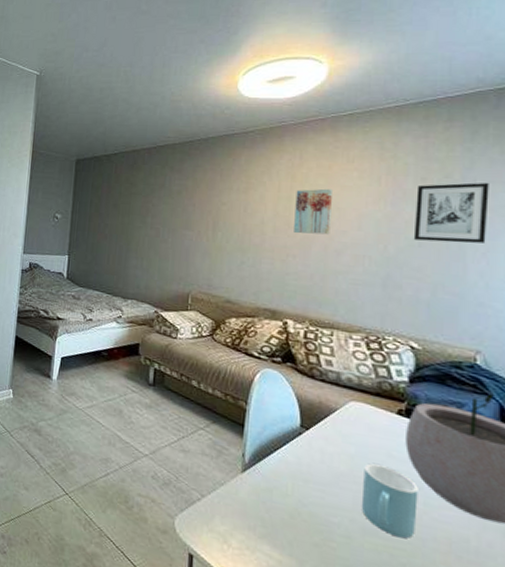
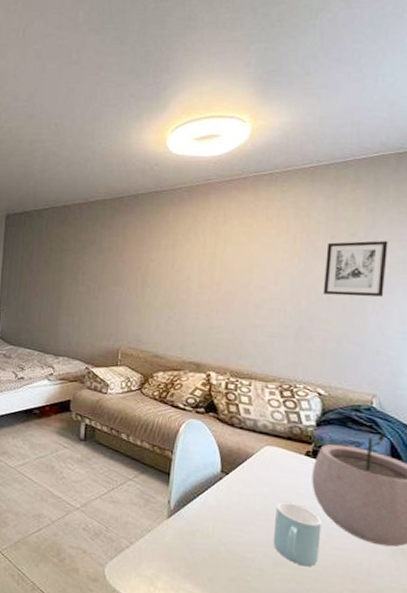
wall art: present [294,188,334,235] -> none [217,245,254,290]

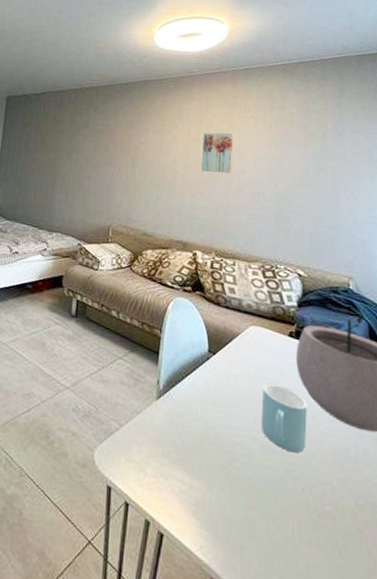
wall art: none [217,245,254,290] -> present [202,132,234,174]
wall art: present [322,240,388,297] -> none [298,132,355,184]

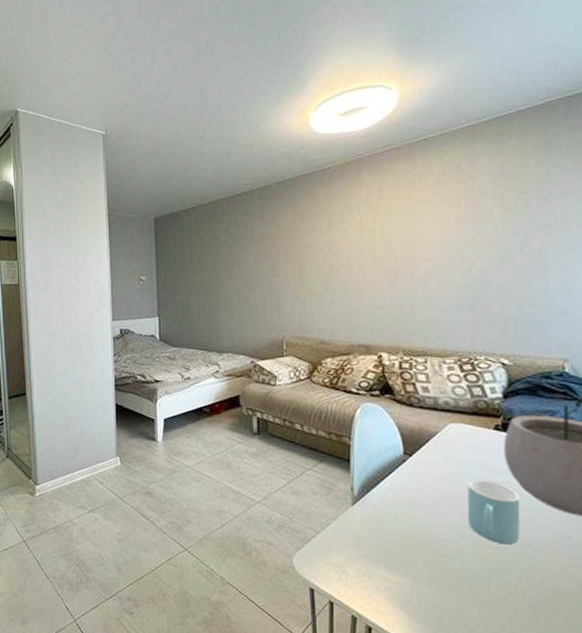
wall art: present [202,132,234,174] -> none [378,217,415,266]

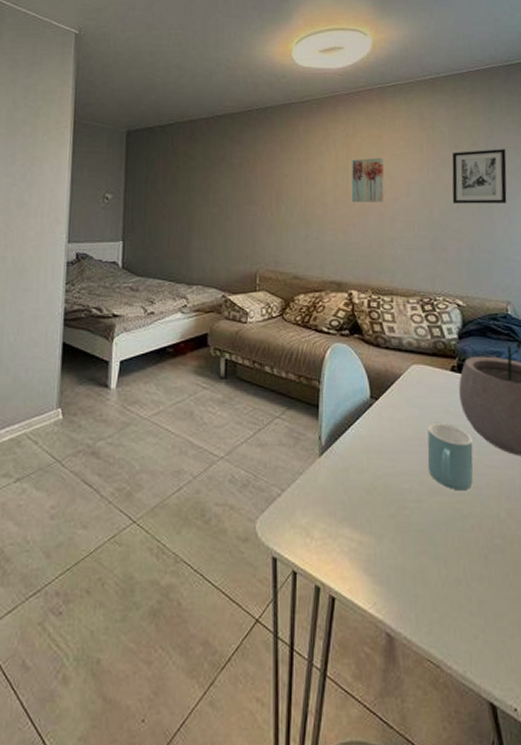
wall art: none [378,217,415,266] -> present [352,157,384,203]
wall art: none [495,194,566,259] -> present [452,149,507,204]

